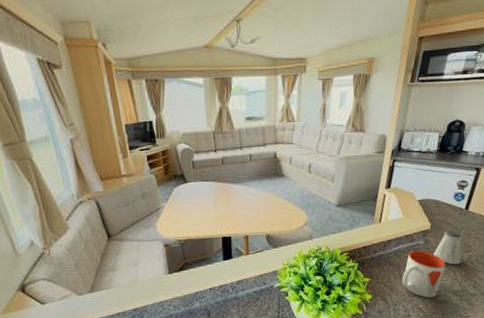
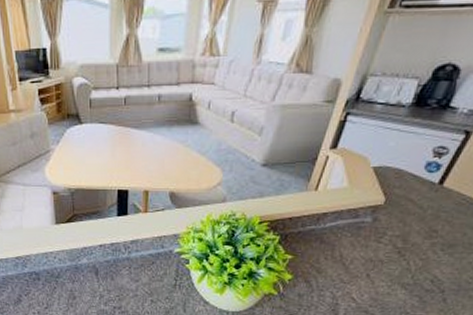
mug: present [402,250,445,298] -> none [334,229,397,288]
saltshaker: present [434,229,463,265] -> none [383,207,428,253]

